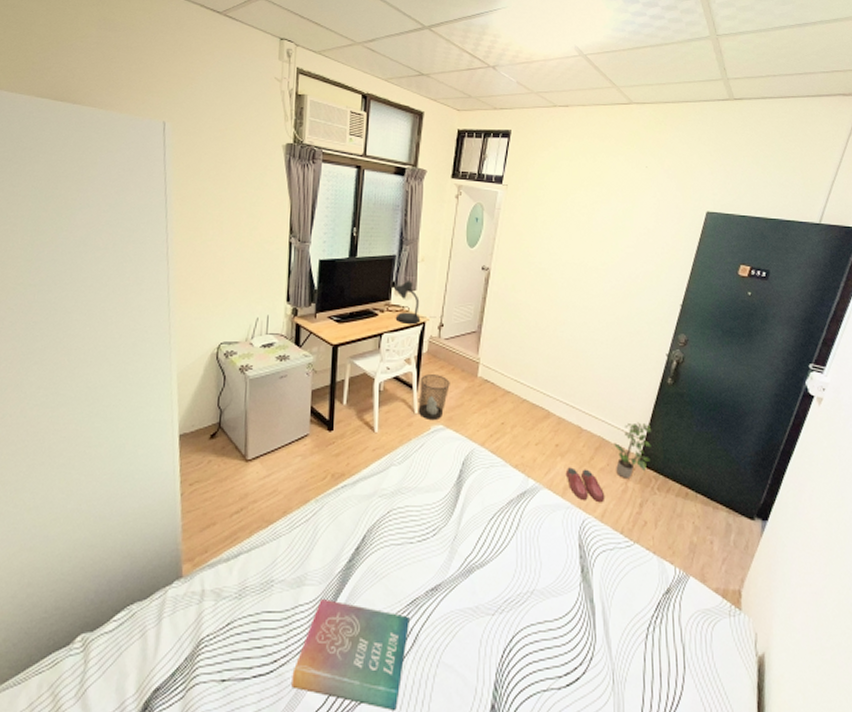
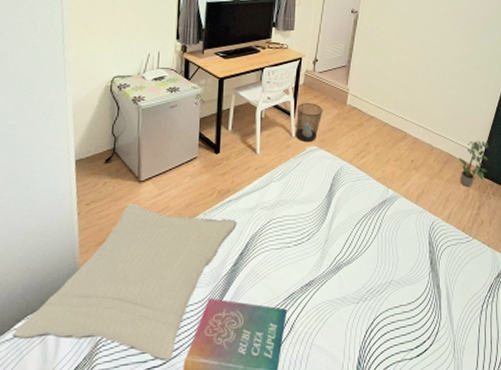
pillow: none [111,484,353,669] -> present [12,203,237,361]
desk lamp: present [394,281,444,325] -> none [275,22,318,60]
slippers: present [567,467,604,503] -> none [420,179,450,207]

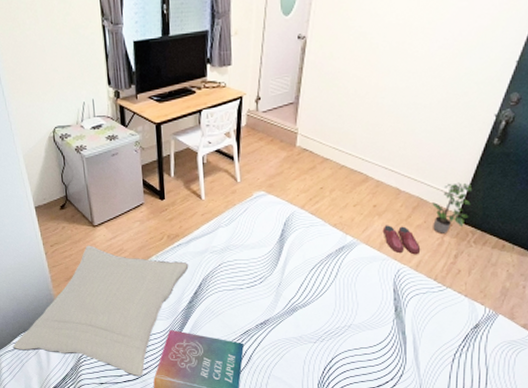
waste bin: present [295,103,323,141] -> none [240,146,270,187]
slippers: none [420,179,450,207] -> present [384,225,420,255]

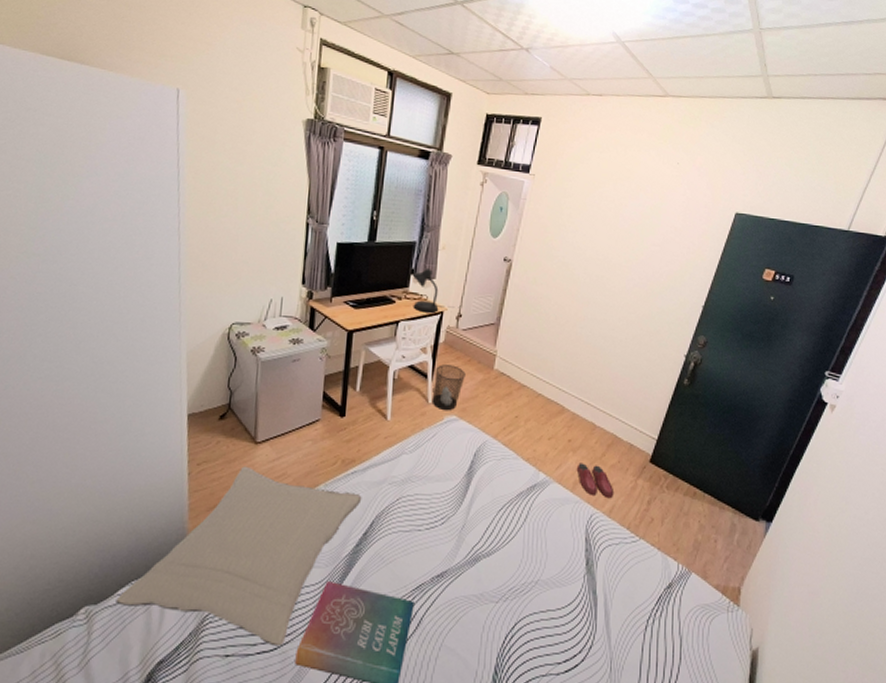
desk lamp: none [209,56,260,100] -> present [413,269,462,314]
waste bin: none [240,146,270,187] -> present [432,364,466,410]
potted plant: present [432,182,473,233] -> none [626,421,665,476]

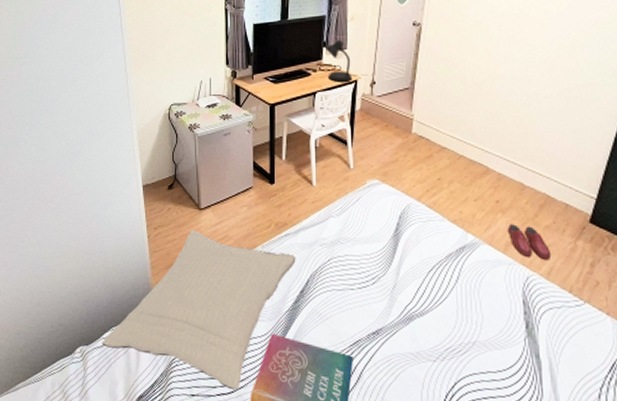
waste bin: present [432,364,466,410] -> none [353,131,384,174]

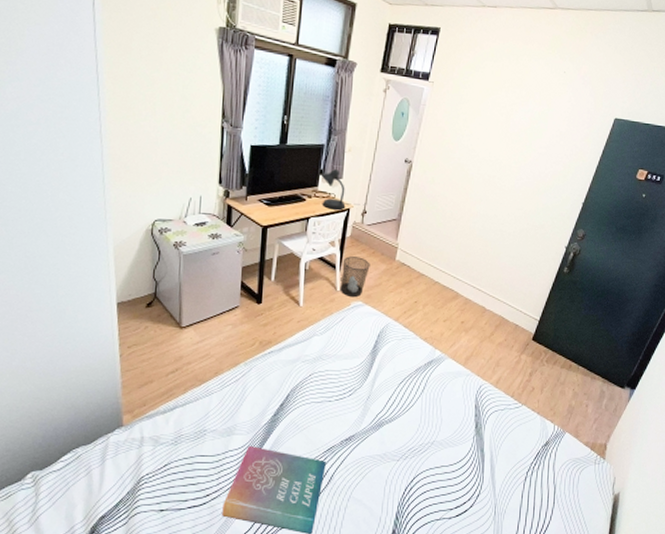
pillow: present [102,230,296,390] -> none [59,348,278,502]
waste bin: none [353,131,384,174] -> present [340,256,370,297]
slippers: present [508,224,550,261] -> none [469,341,500,372]

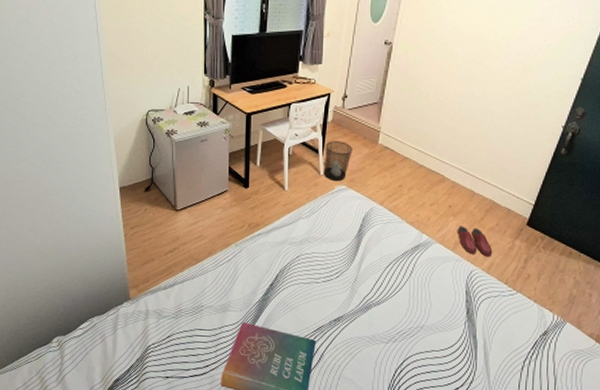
desk lamp: present [322,169,367,211] -> none [302,55,347,96]
slippers: none [469,341,500,372] -> present [458,226,492,257]

